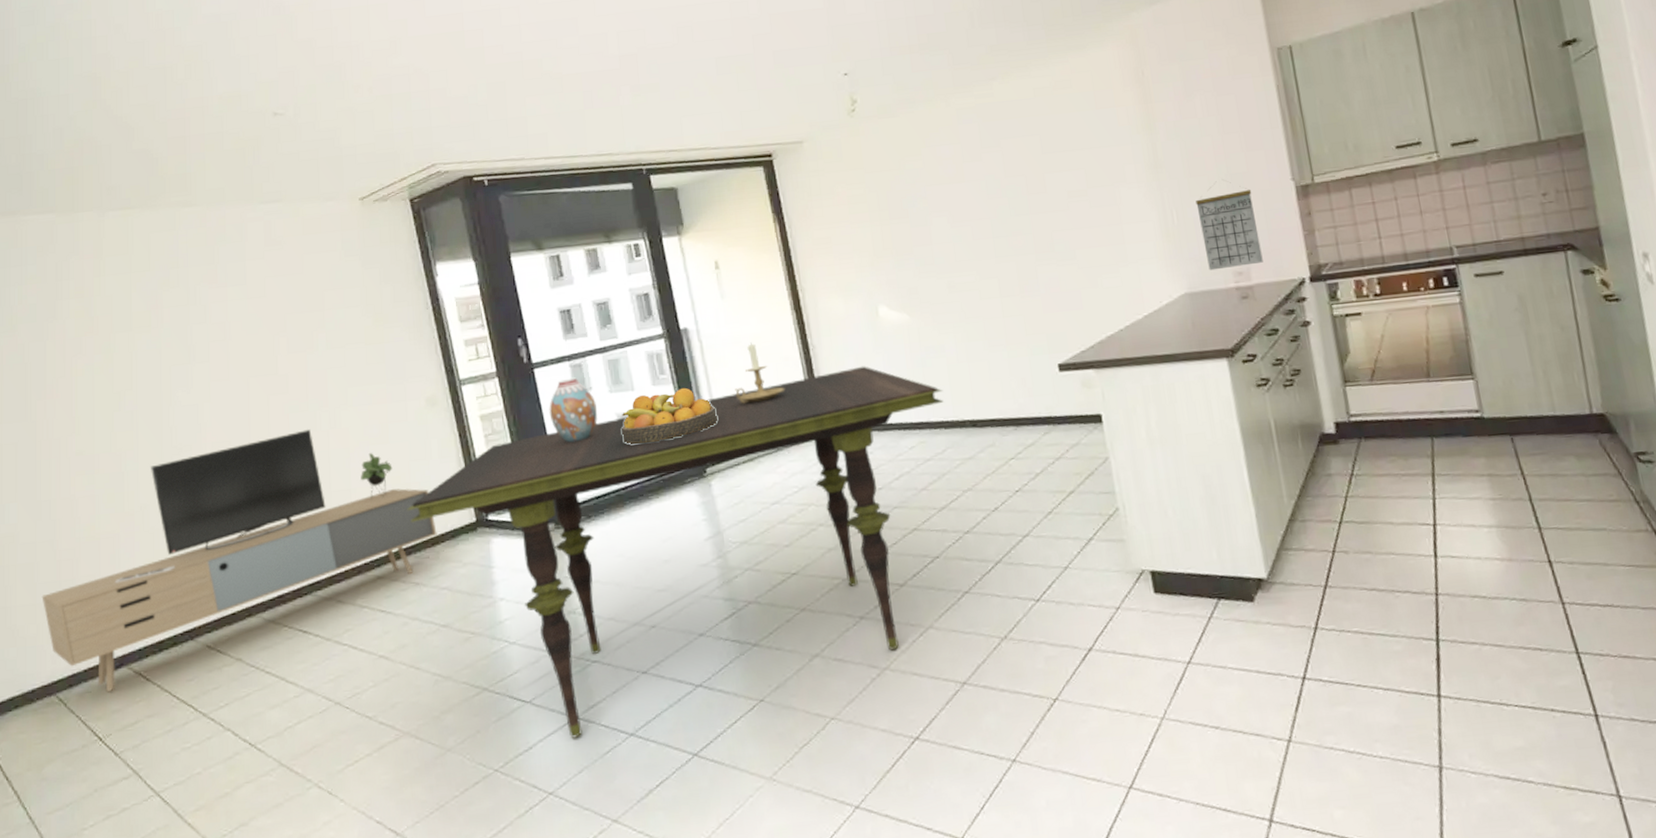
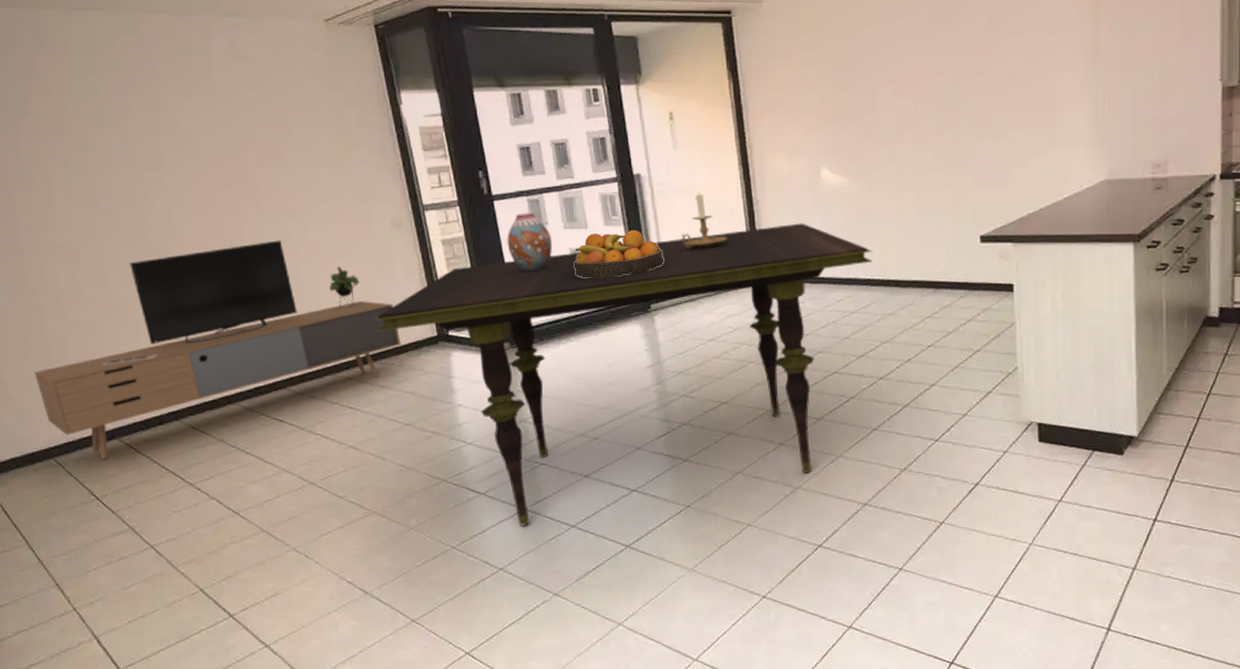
calendar: present [1196,181,1263,271] -> none [1128,75,1181,161]

